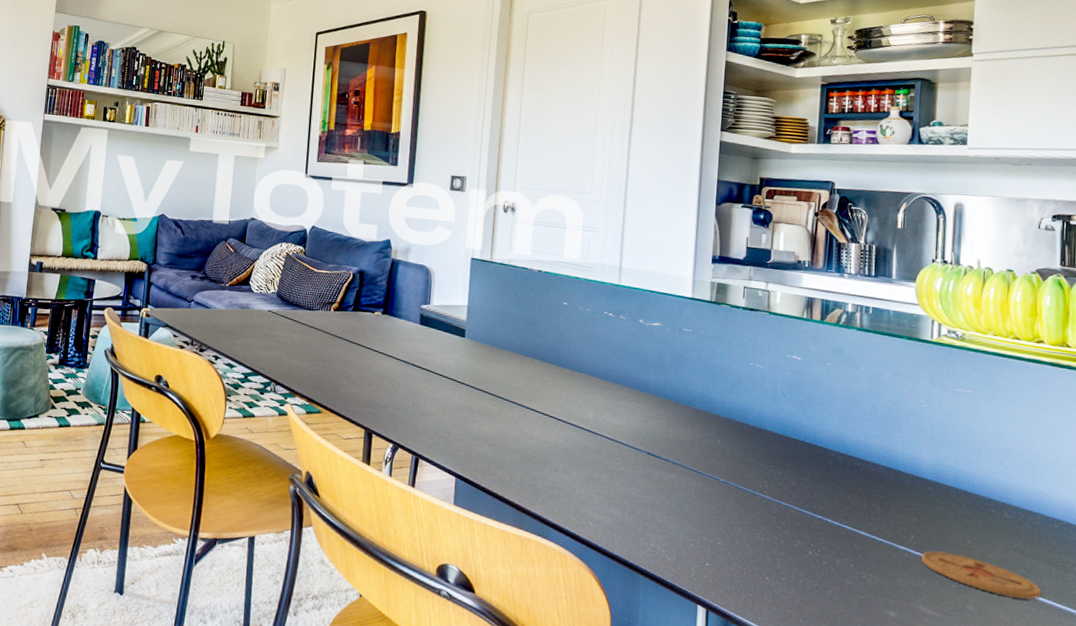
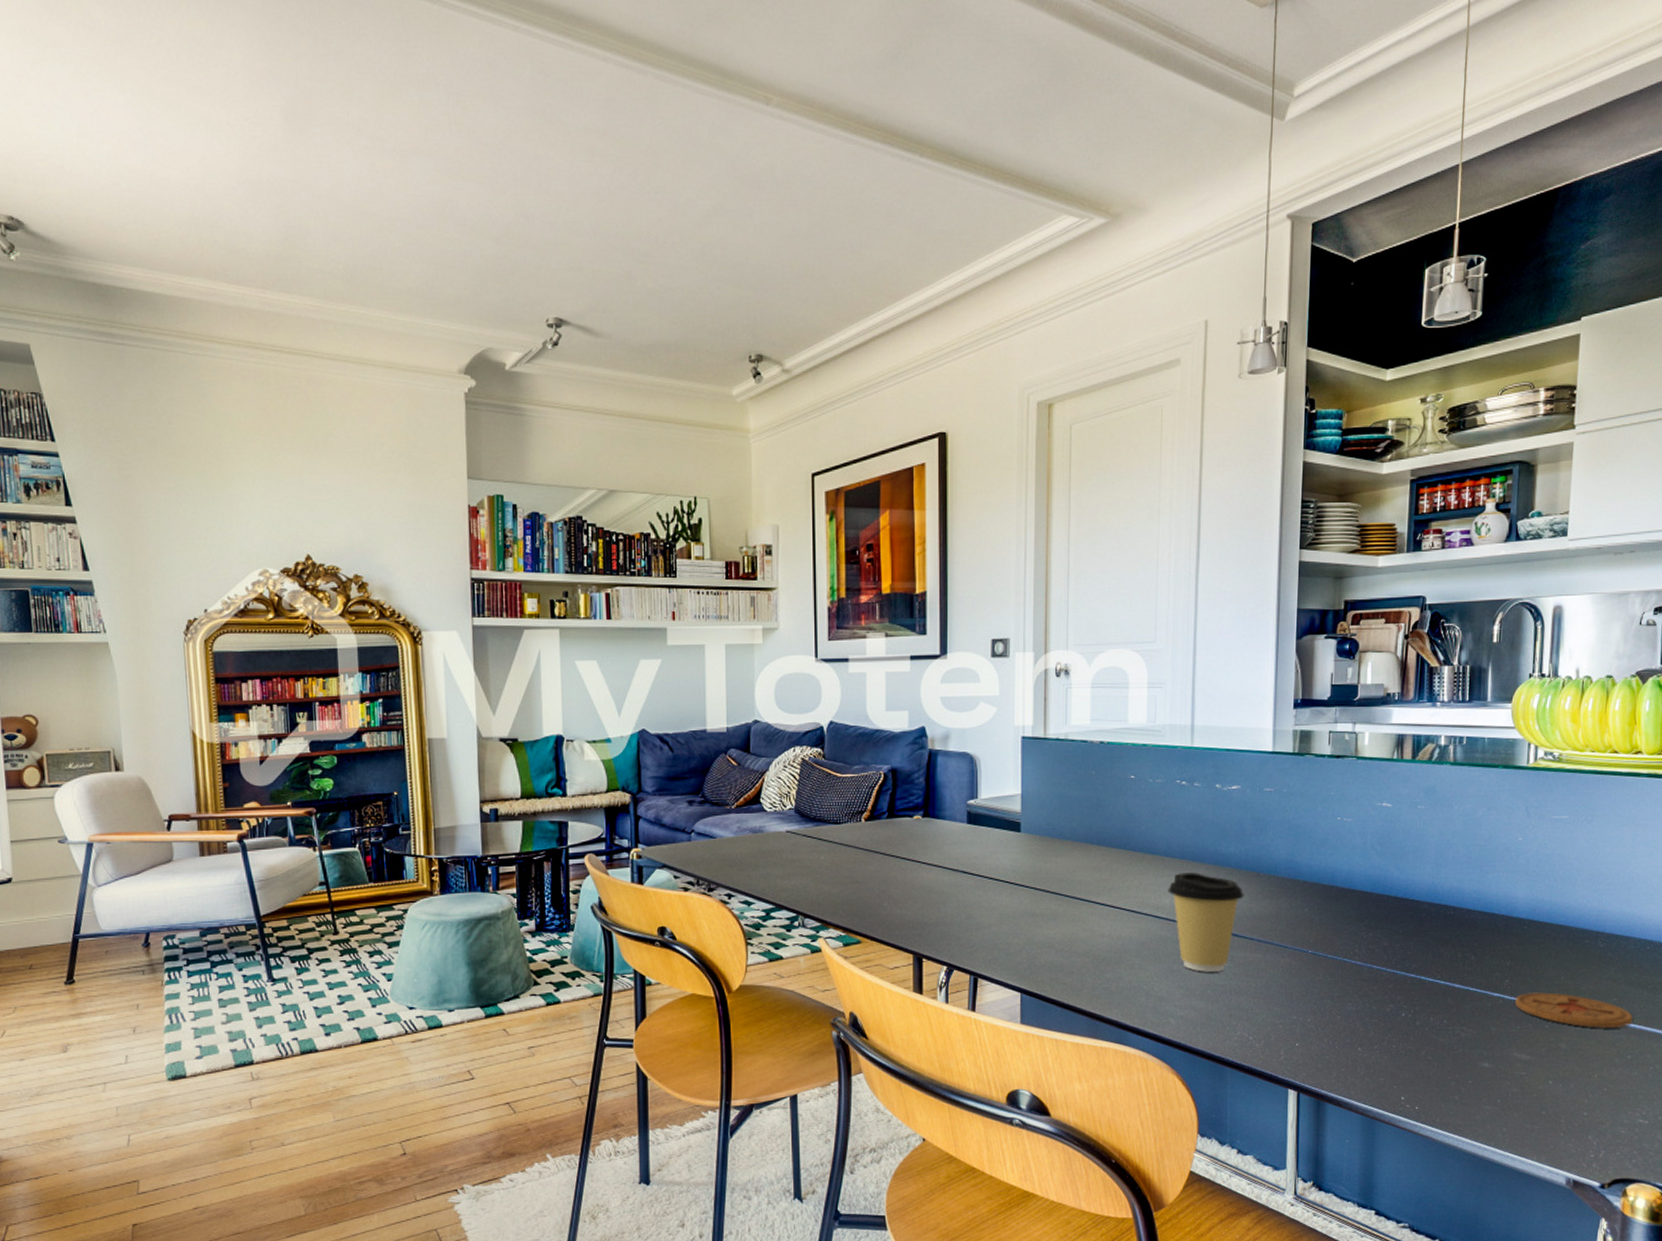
coffee cup: none [592,392,662,486] -> present [1168,872,1244,972]

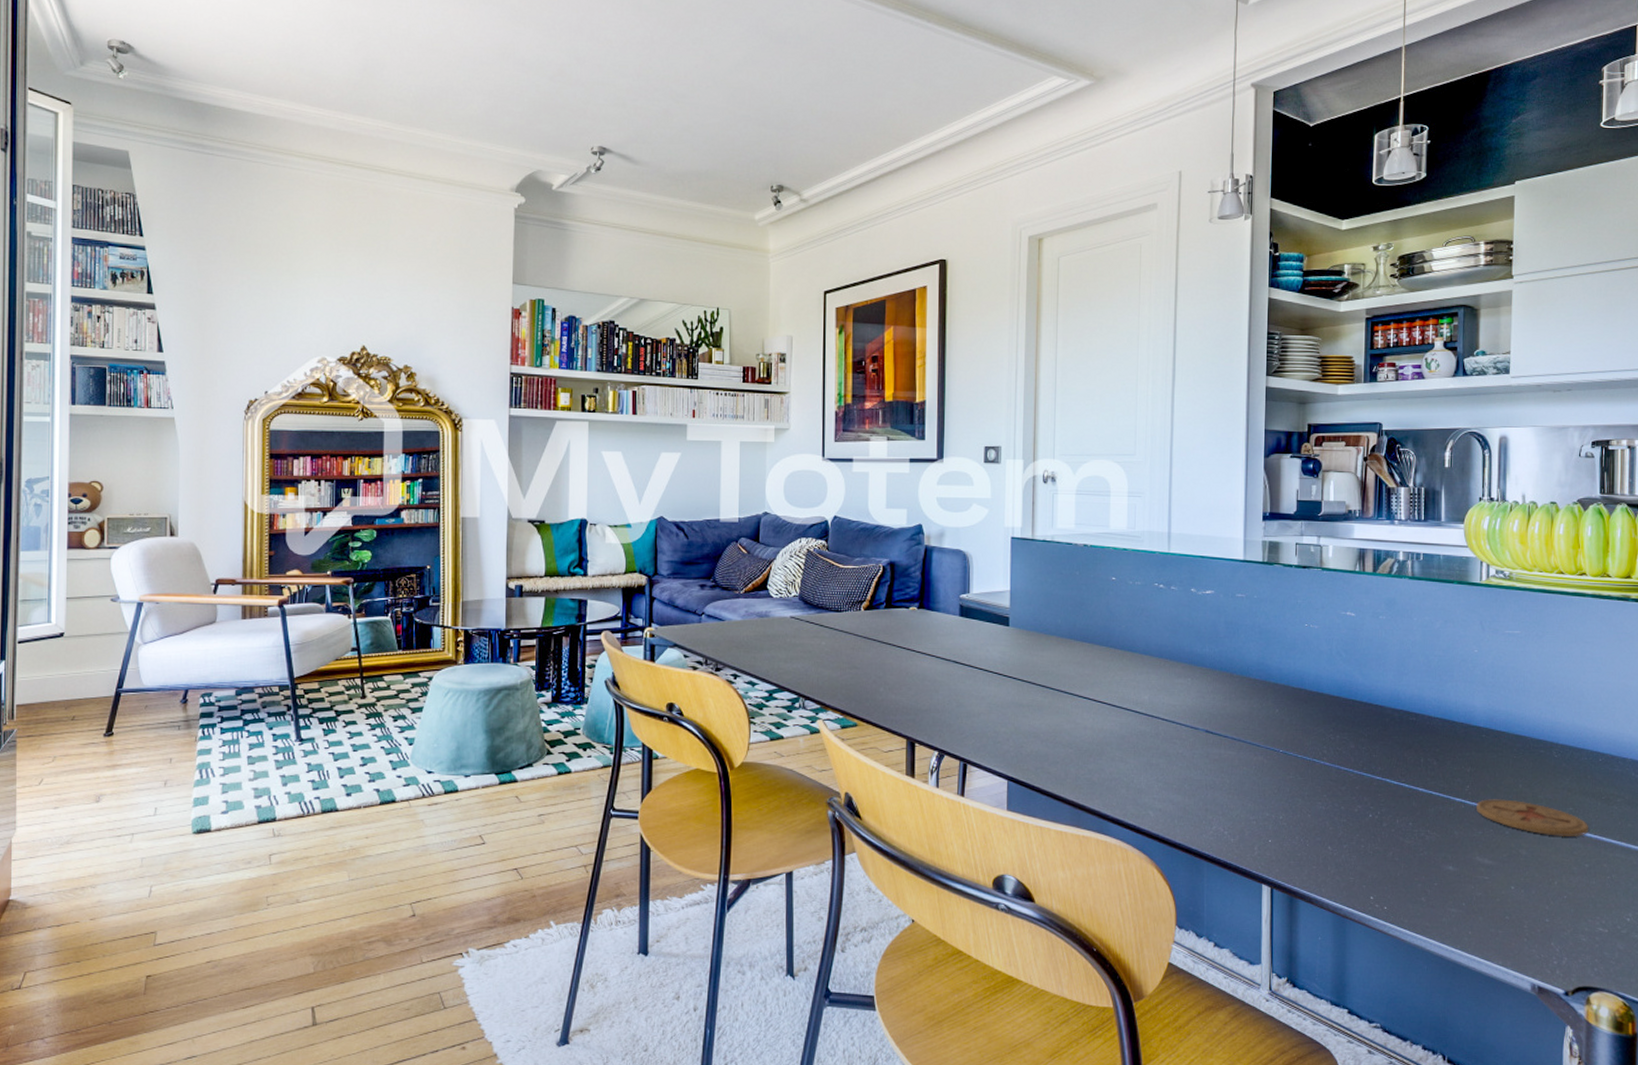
coffee cup: present [1168,872,1244,972] -> none [1146,671,1219,767]

